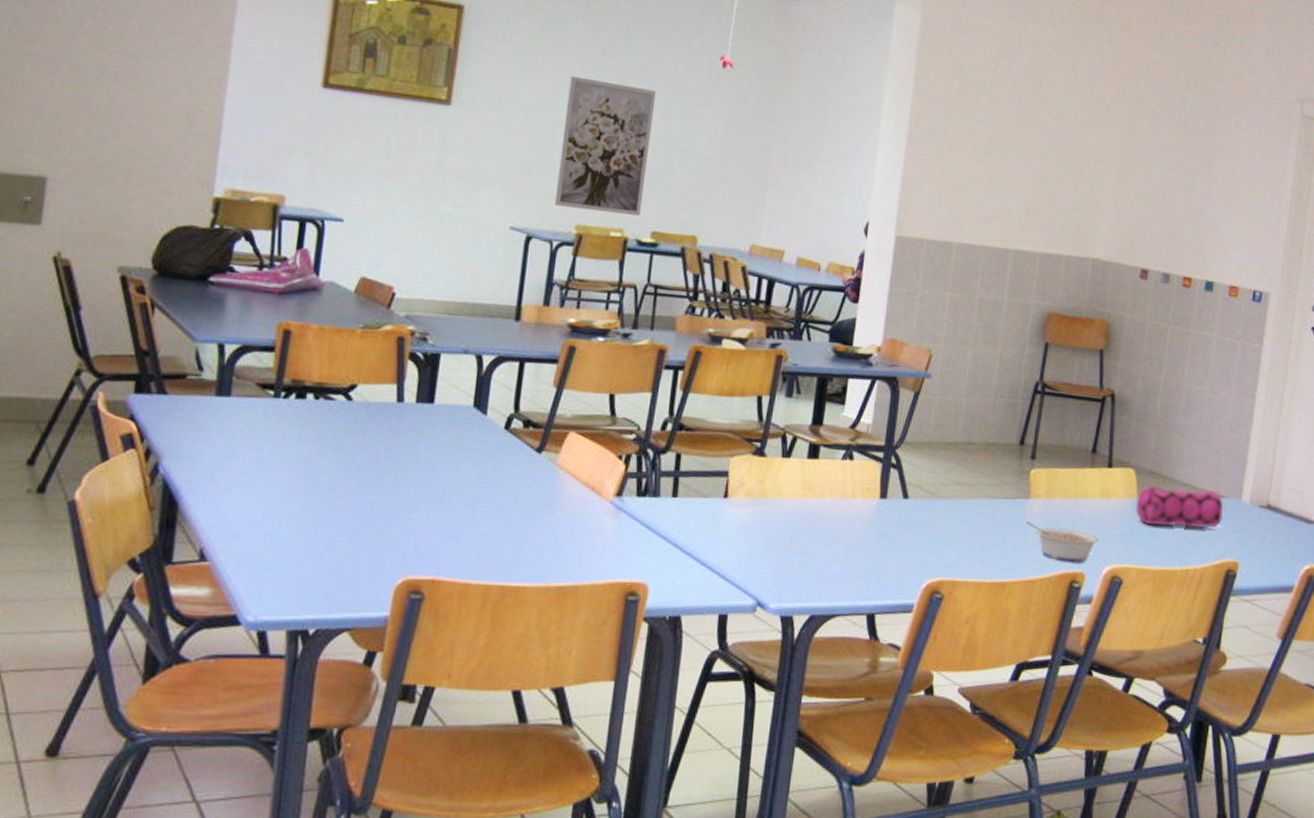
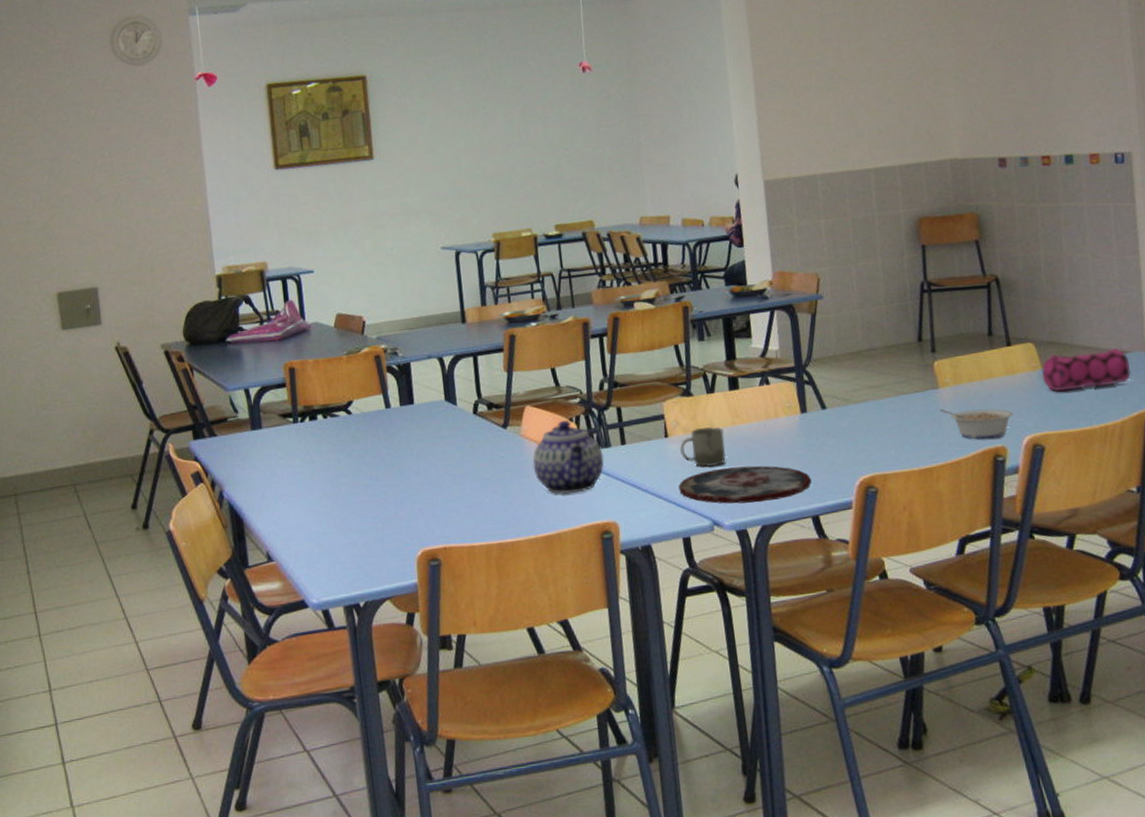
wall art: present [555,76,657,216] -> none [461,106,543,221]
teapot: none [562,456,649,543] -> present [532,420,604,495]
plate: none [726,543,875,589] -> present [678,465,811,504]
cup: none [738,494,791,541] -> present [680,426,726,468]

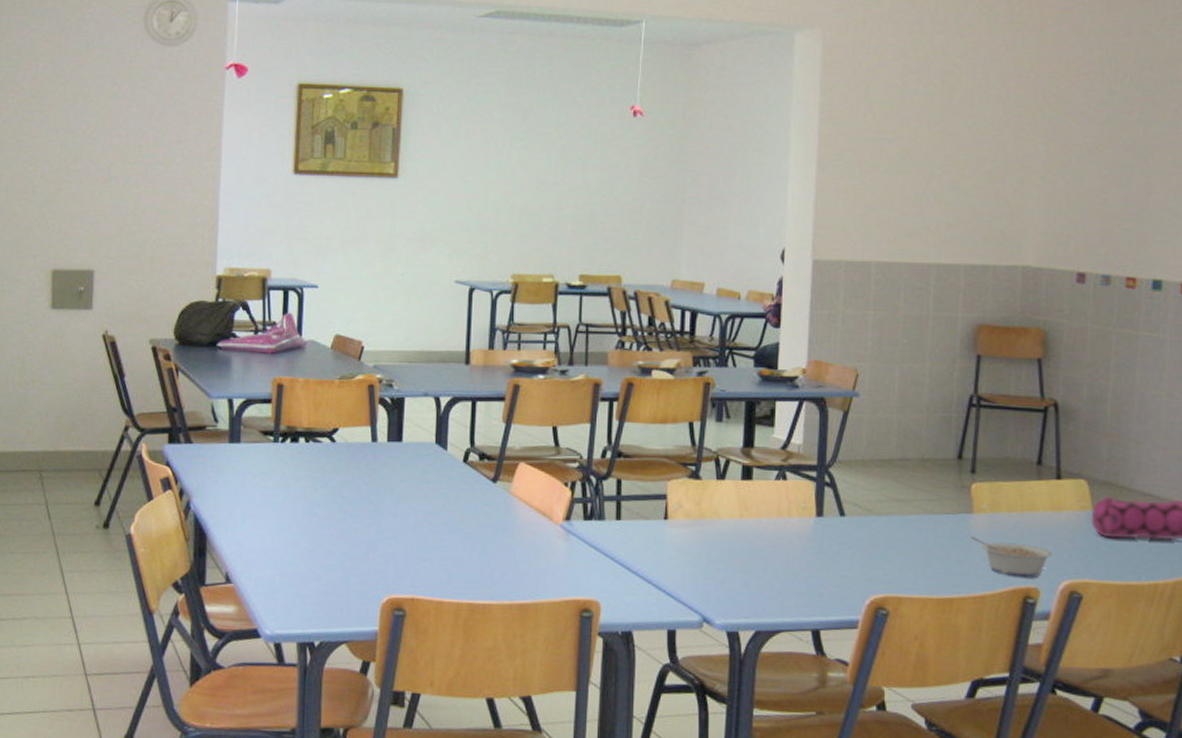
teapot: present [532,420,604,495] -> none [518,483,595,564]
plate: present [678,465,811,504] -> none [671,562,817,606]
cup: present [680,426,726,468] -> none [679,515,729,559]

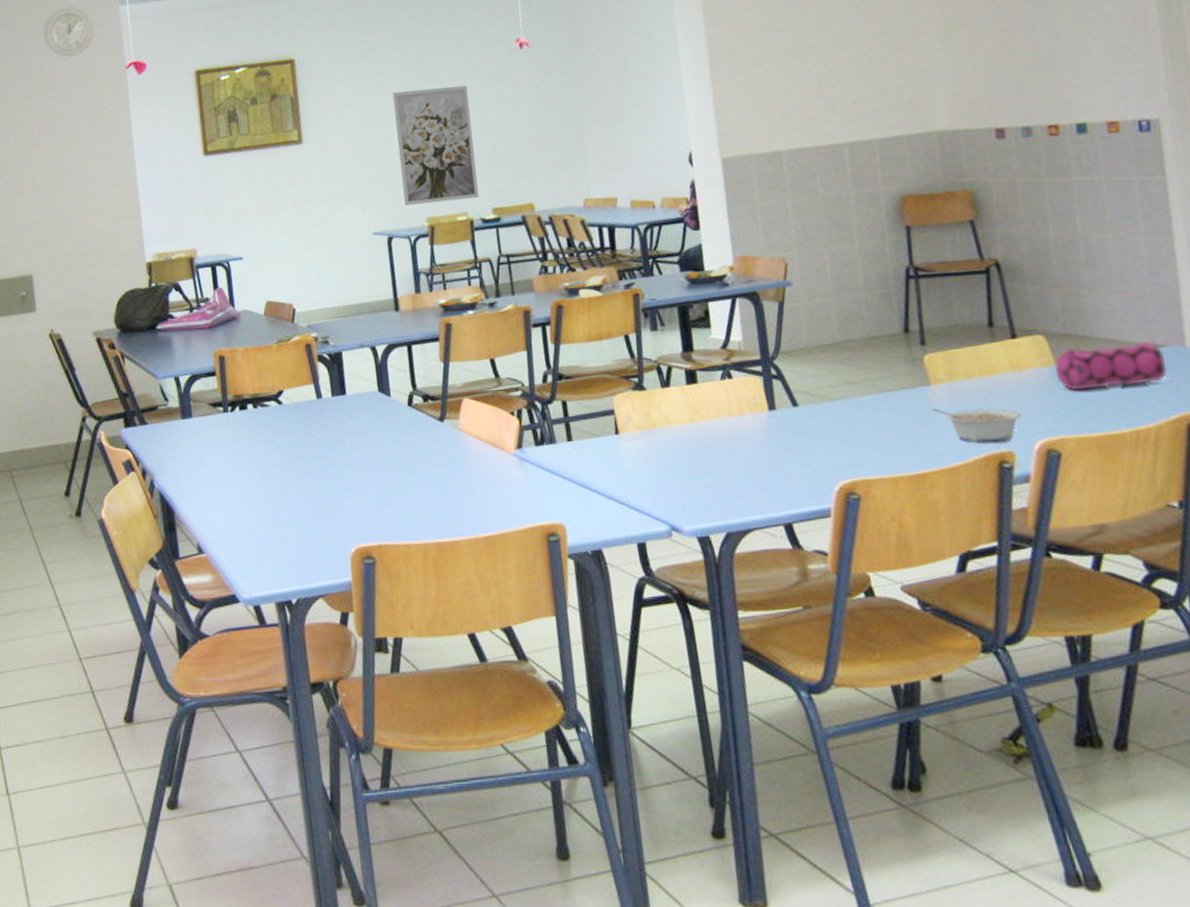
wall art: none [492,140,575,261] -> present [392,85,479,206]

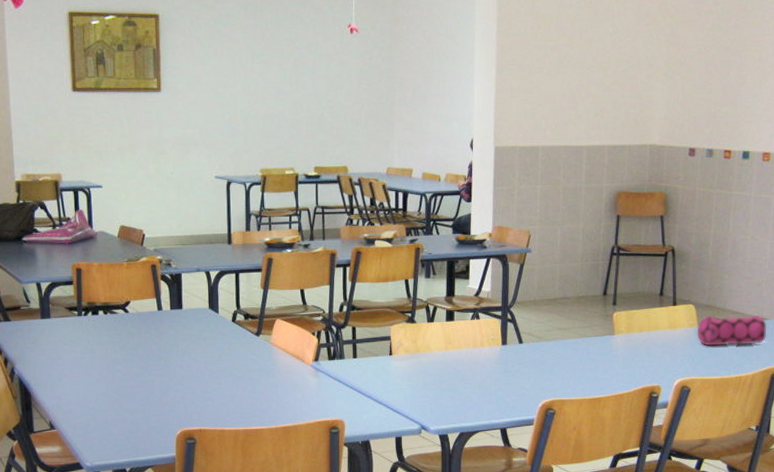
wall art: present [392,85,479,206] -> none [241,56,305,157]
legume: present [932,408,1023,444] -> none [612,352,671,379]

